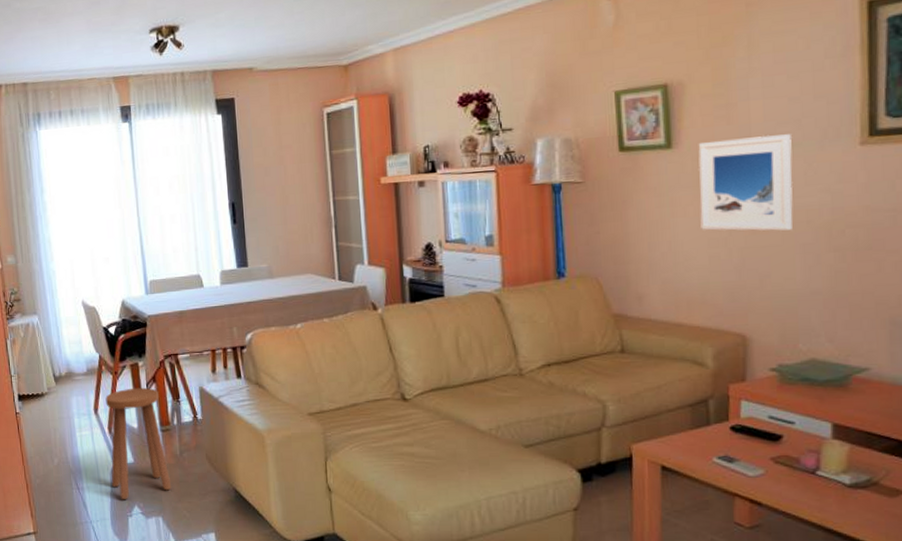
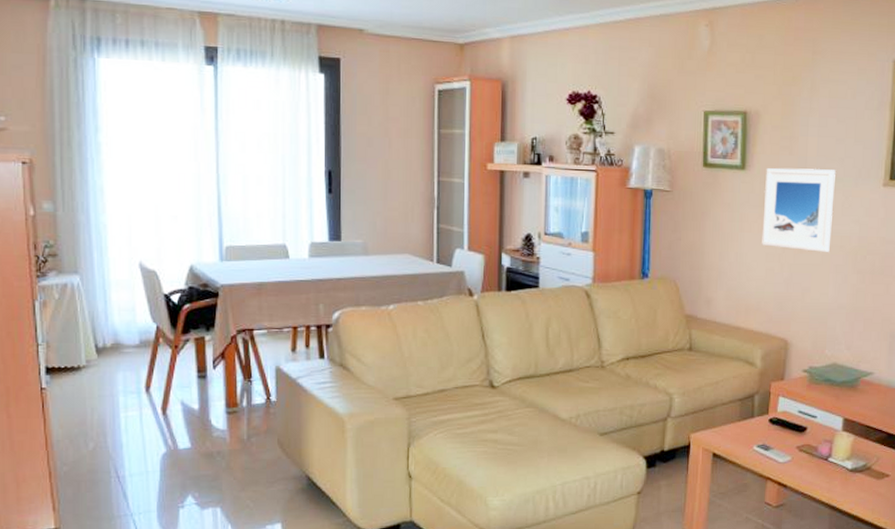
stool: present [105,387,172,500] -> none [161,364,235,490]

